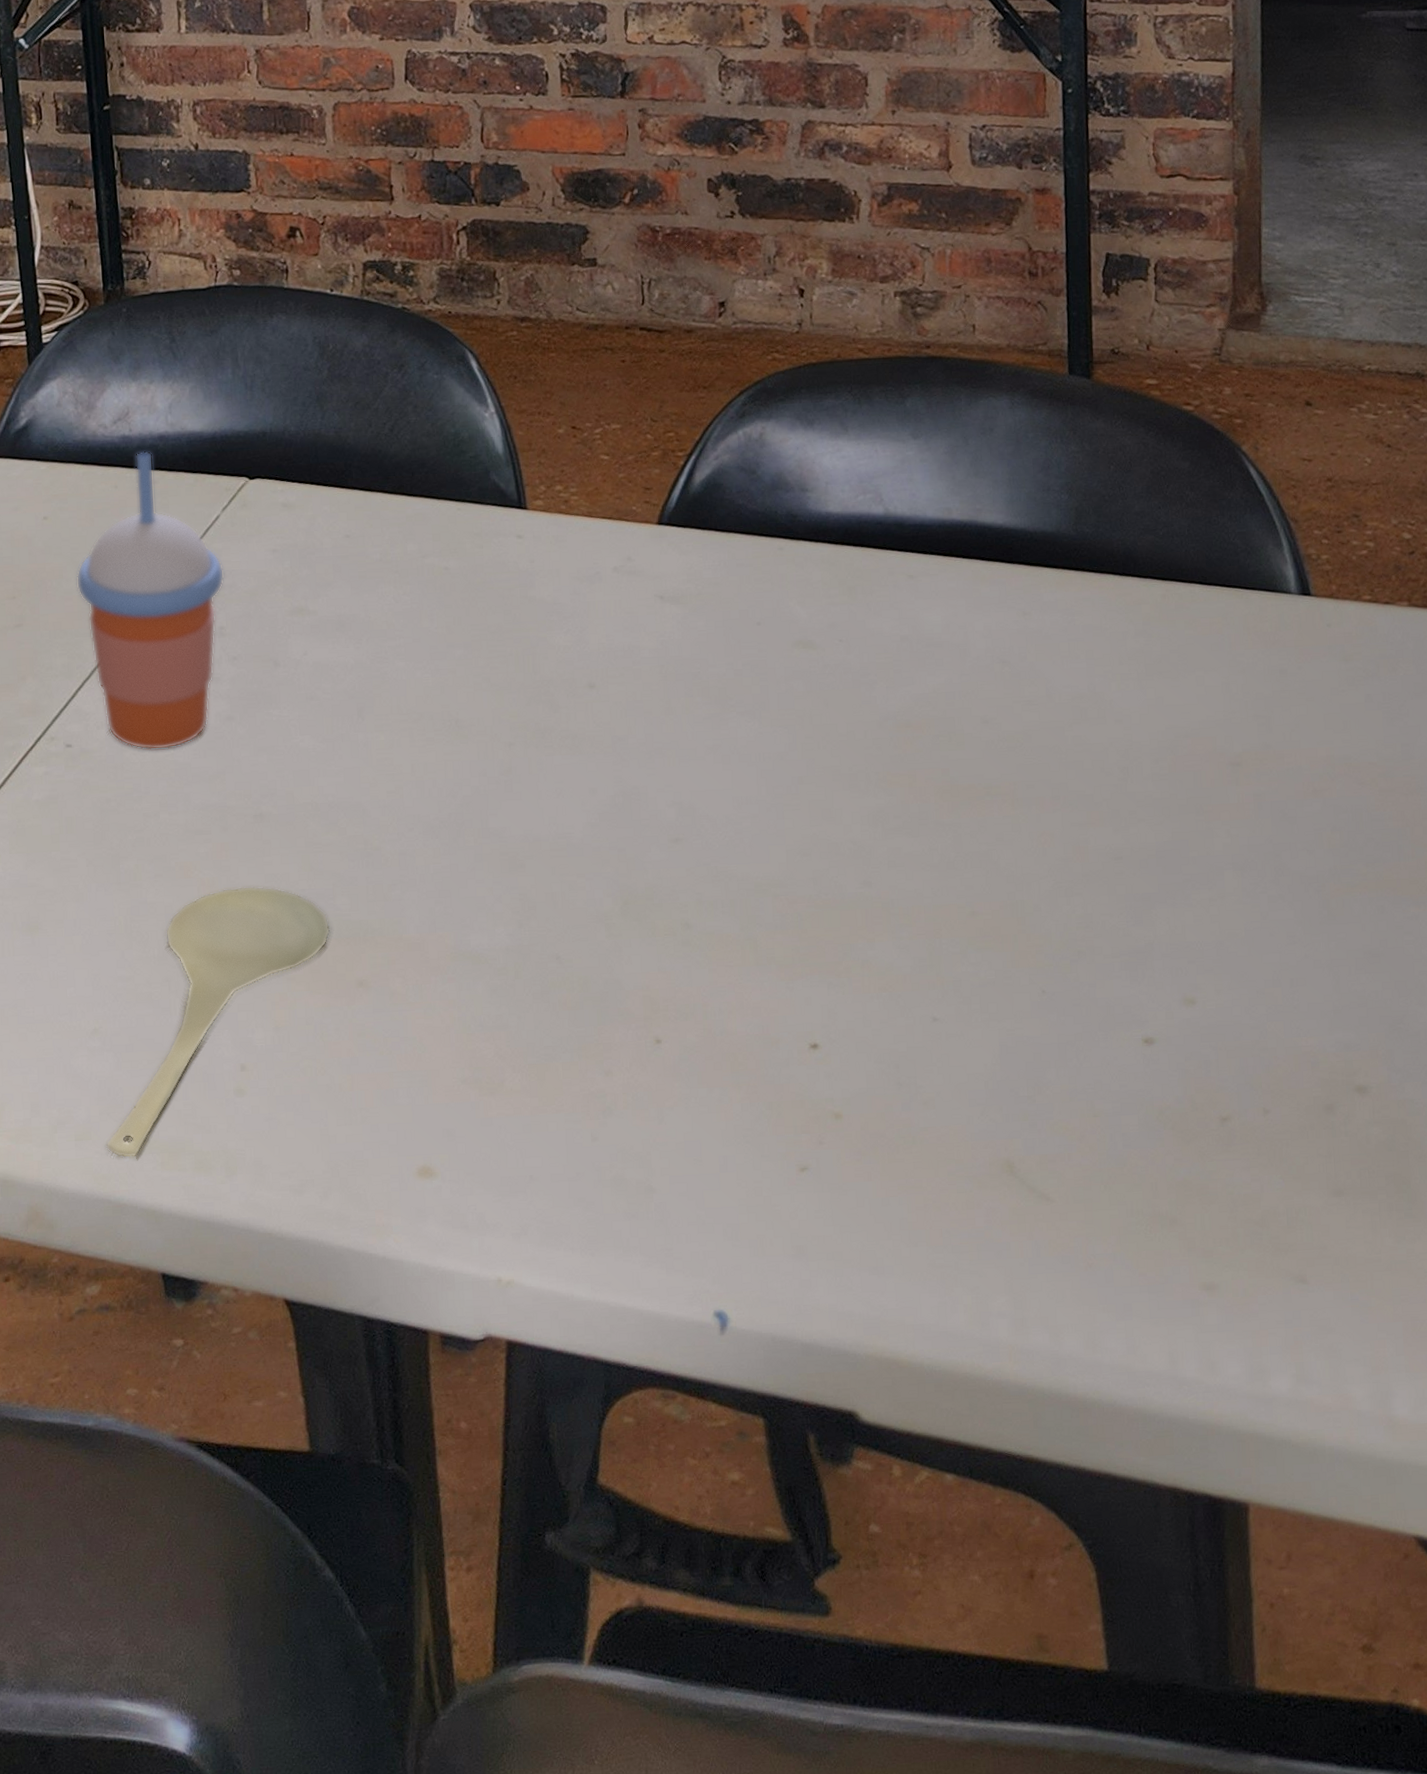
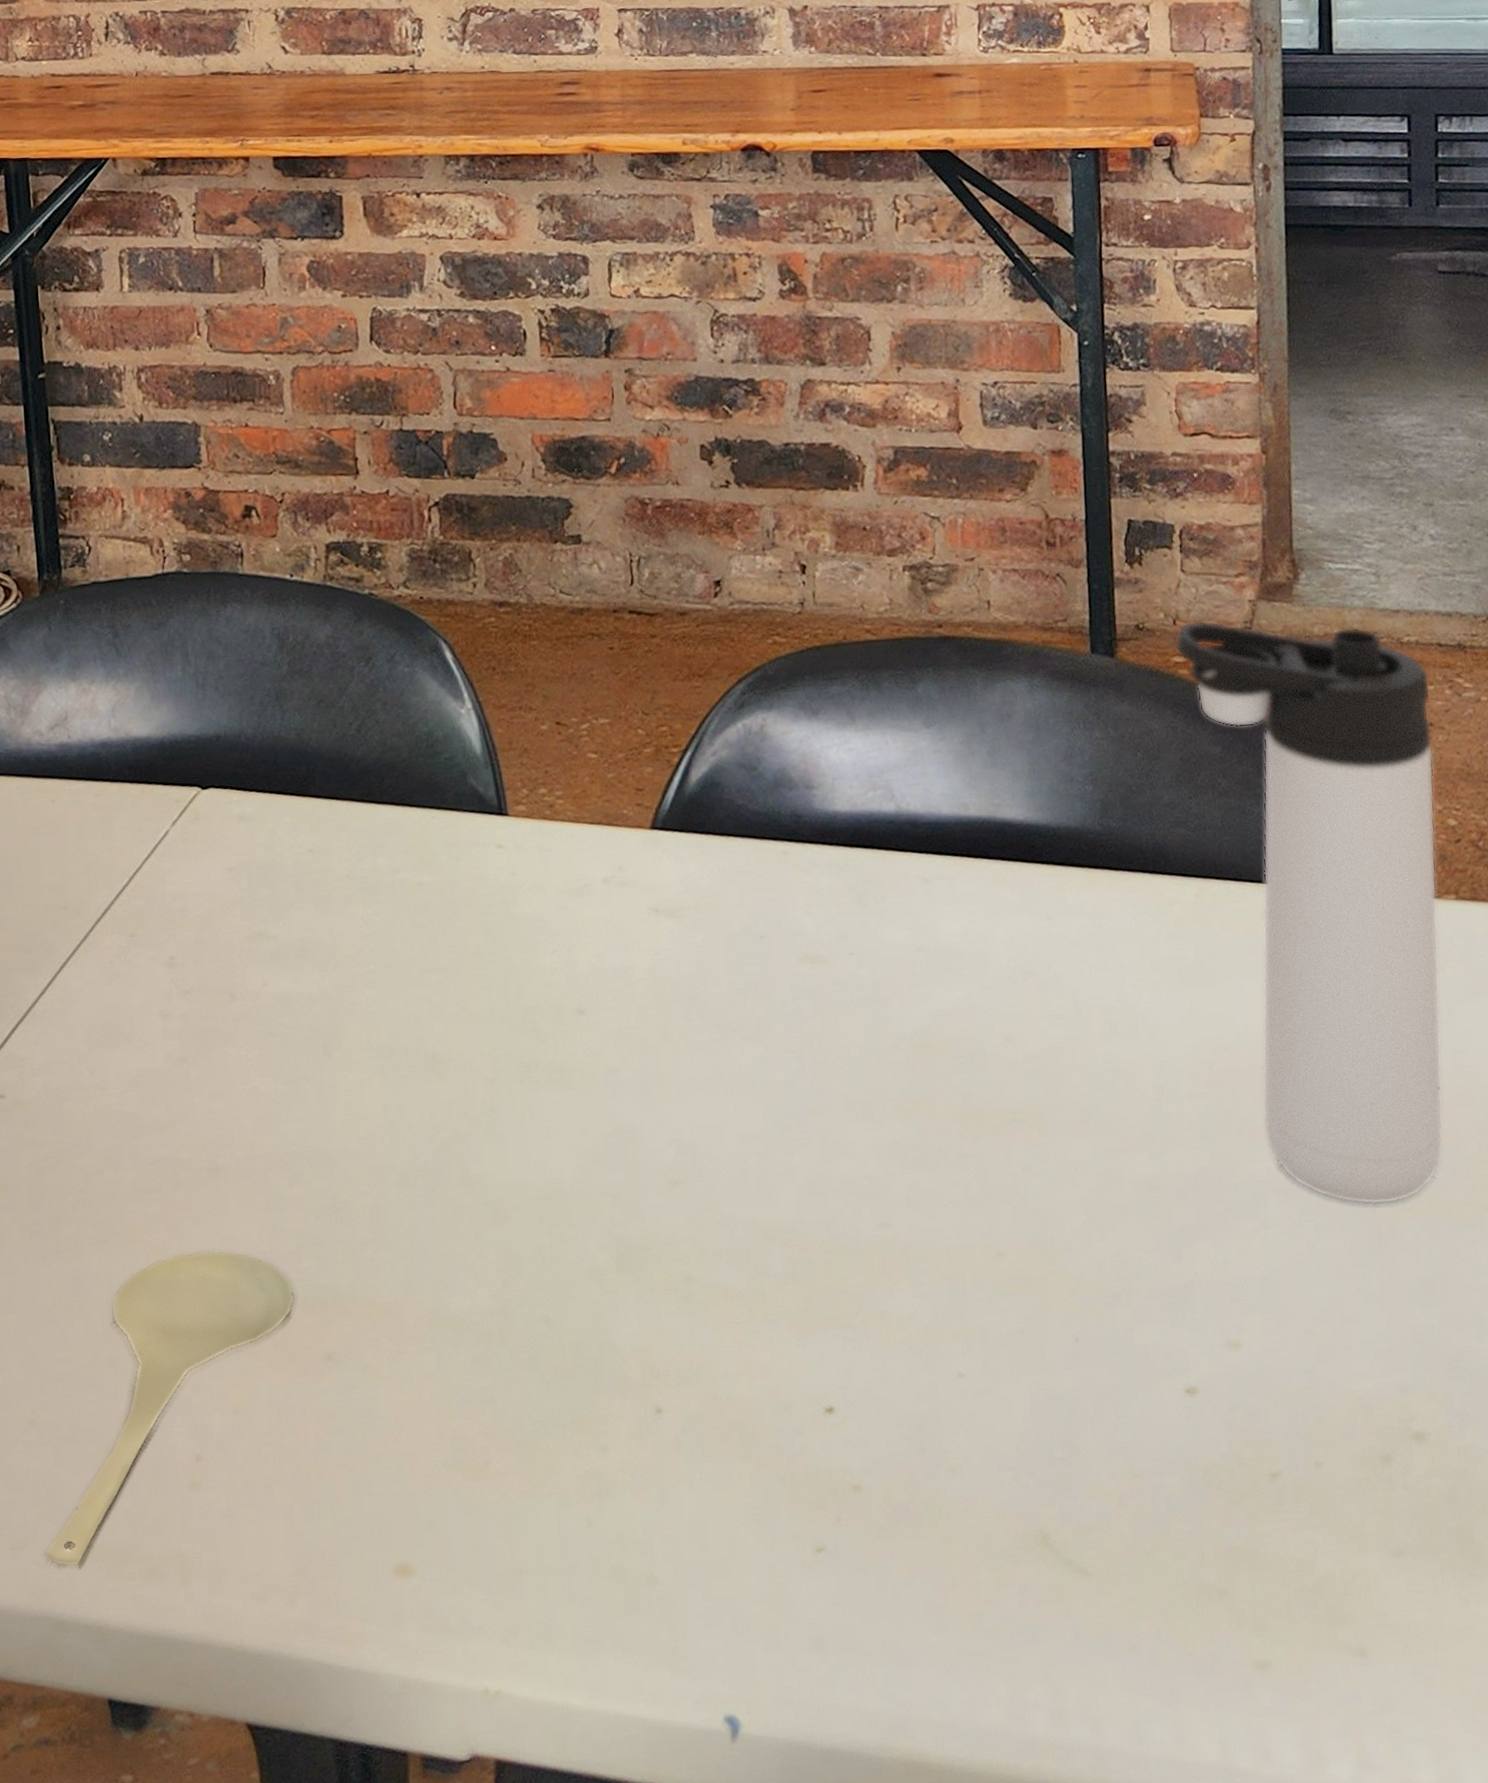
cup with straw: present [76,450,225,751] -> none [9,759,175,1099]
thermos bottle: none [1148,346,1391,881] -> present [1175,620,1443,1206]

